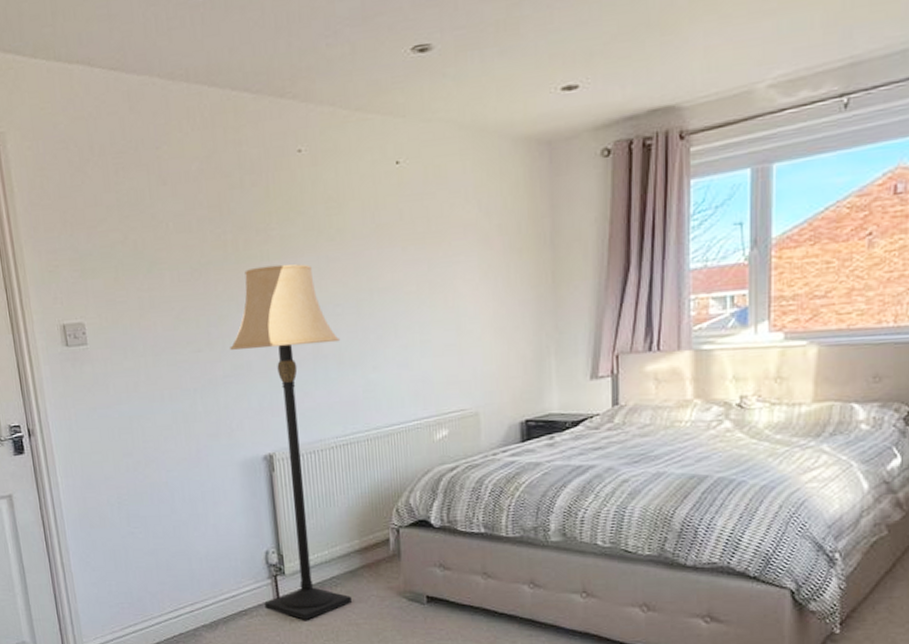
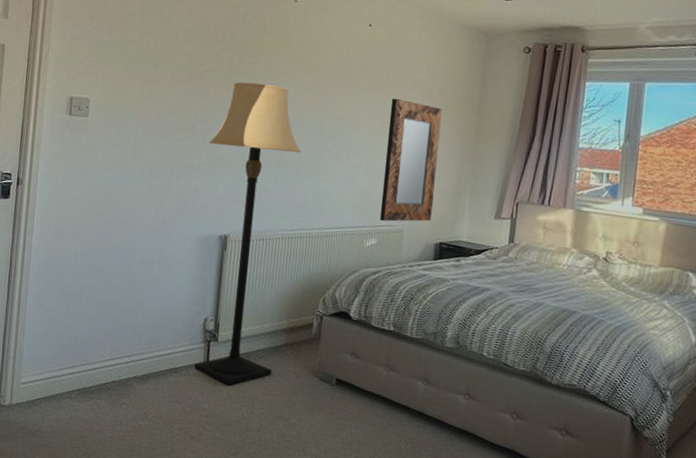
home mirror: none [439,250,511,406] -> present [379,98,442,222]

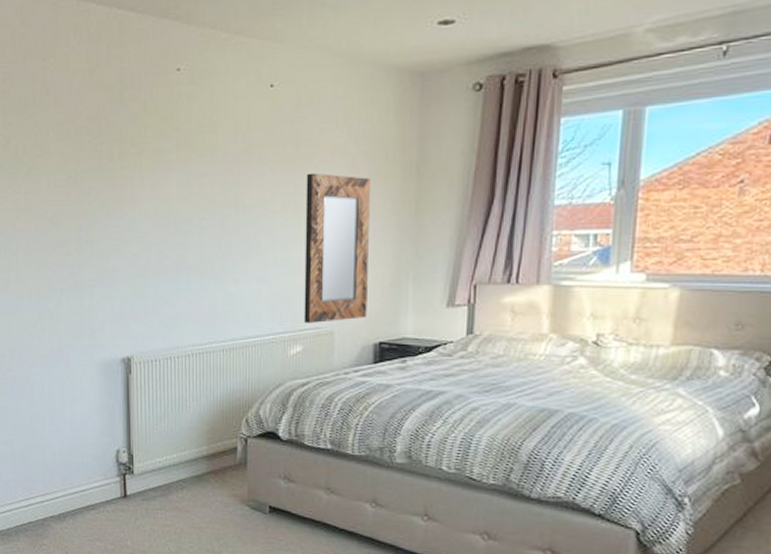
lamp: present [194,82,302,385] -> none [98,176,204,520]

